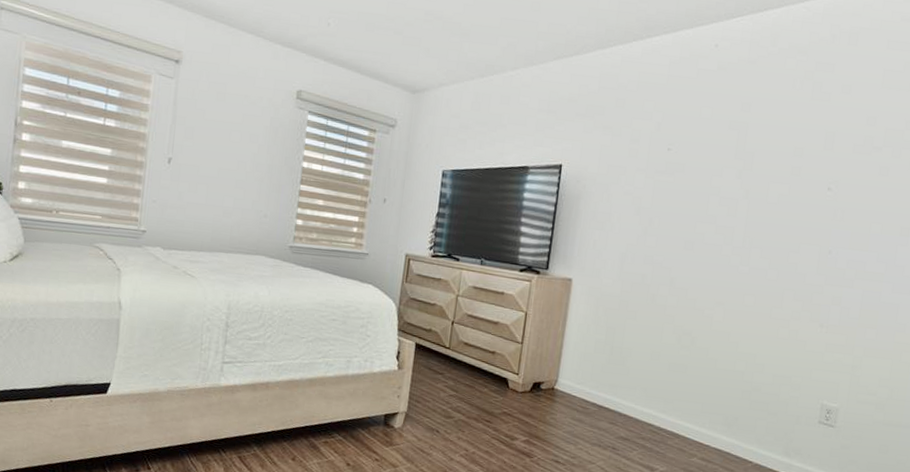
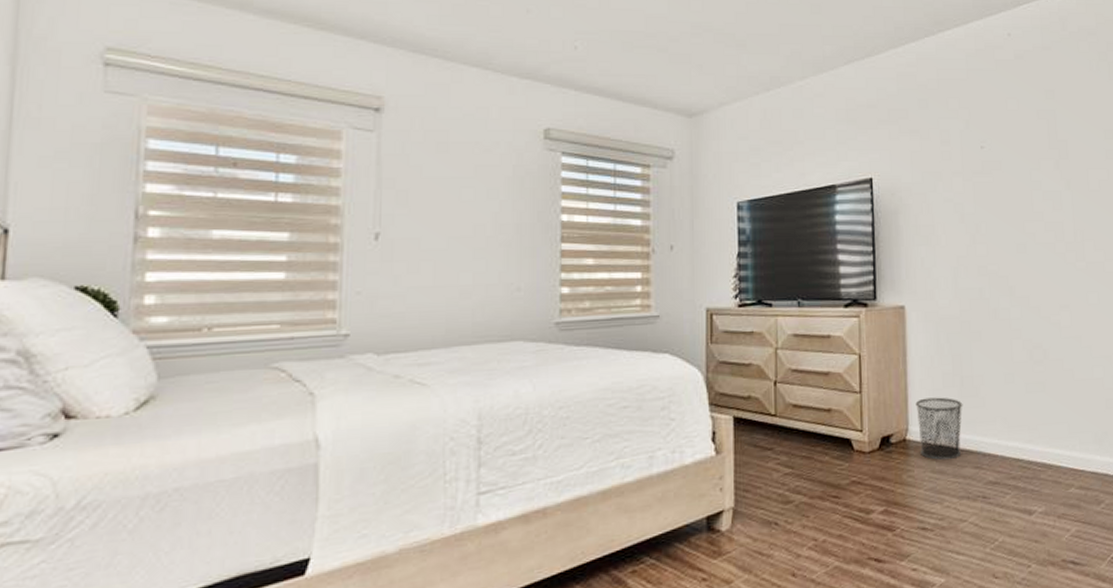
waste bin: none [565,358,609,413] -> present [915,397,963,461]

